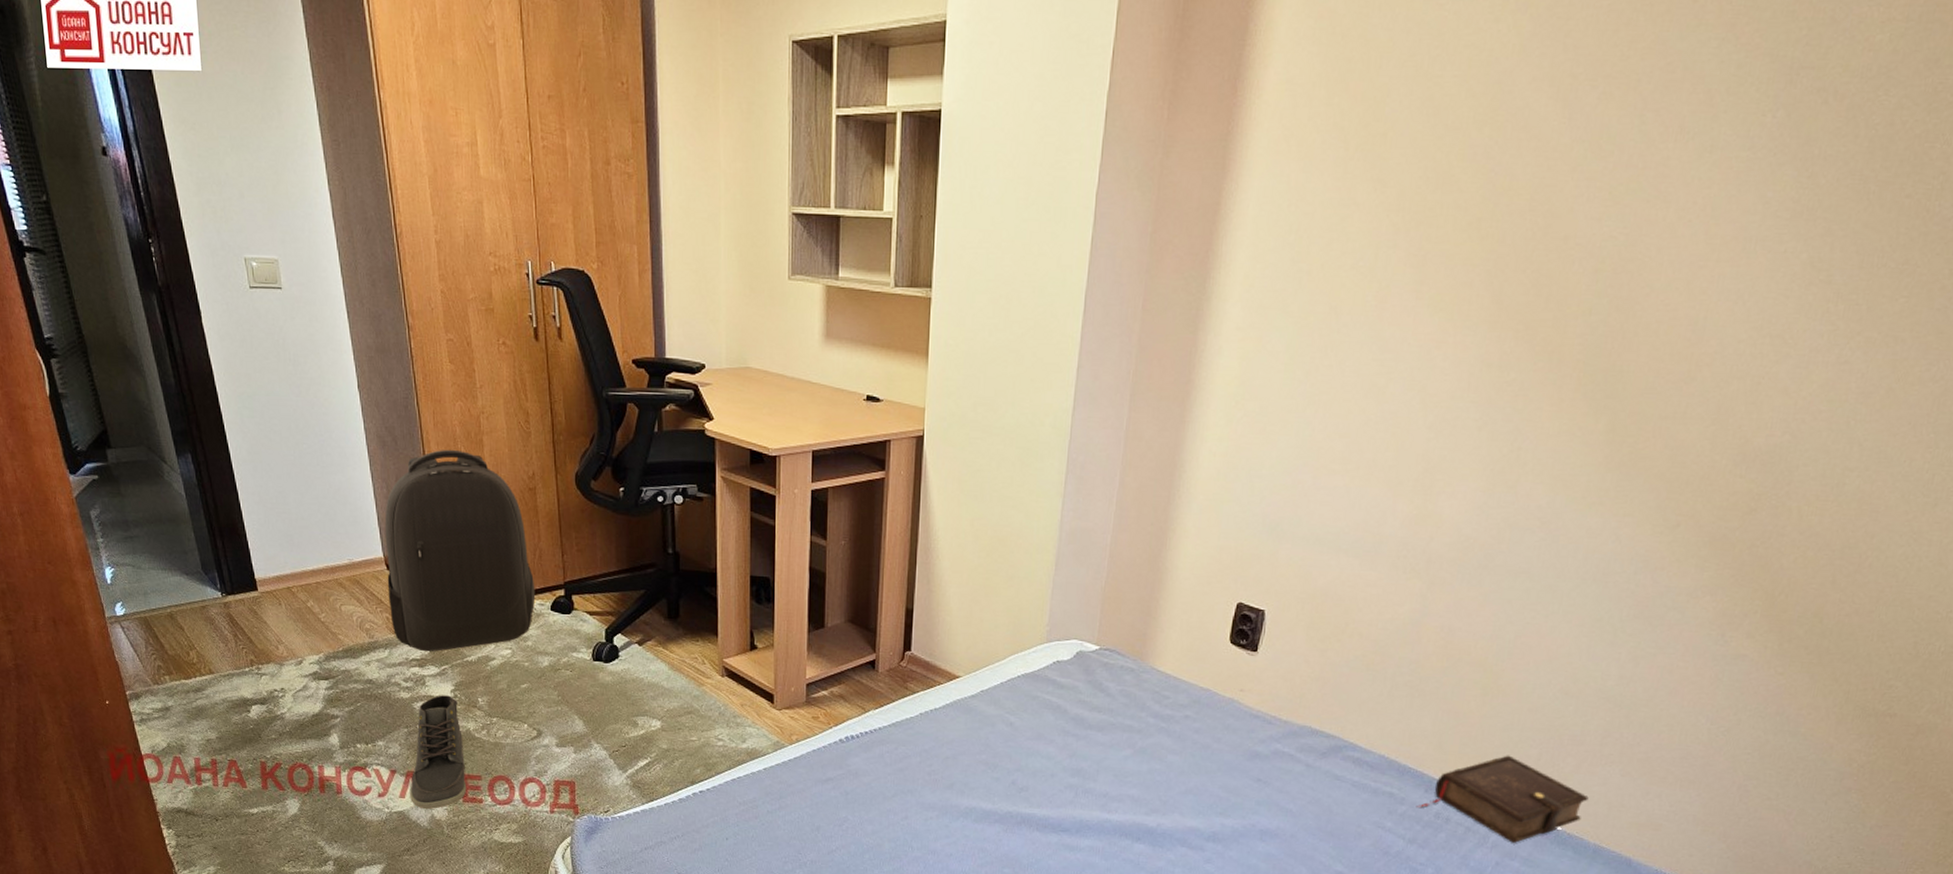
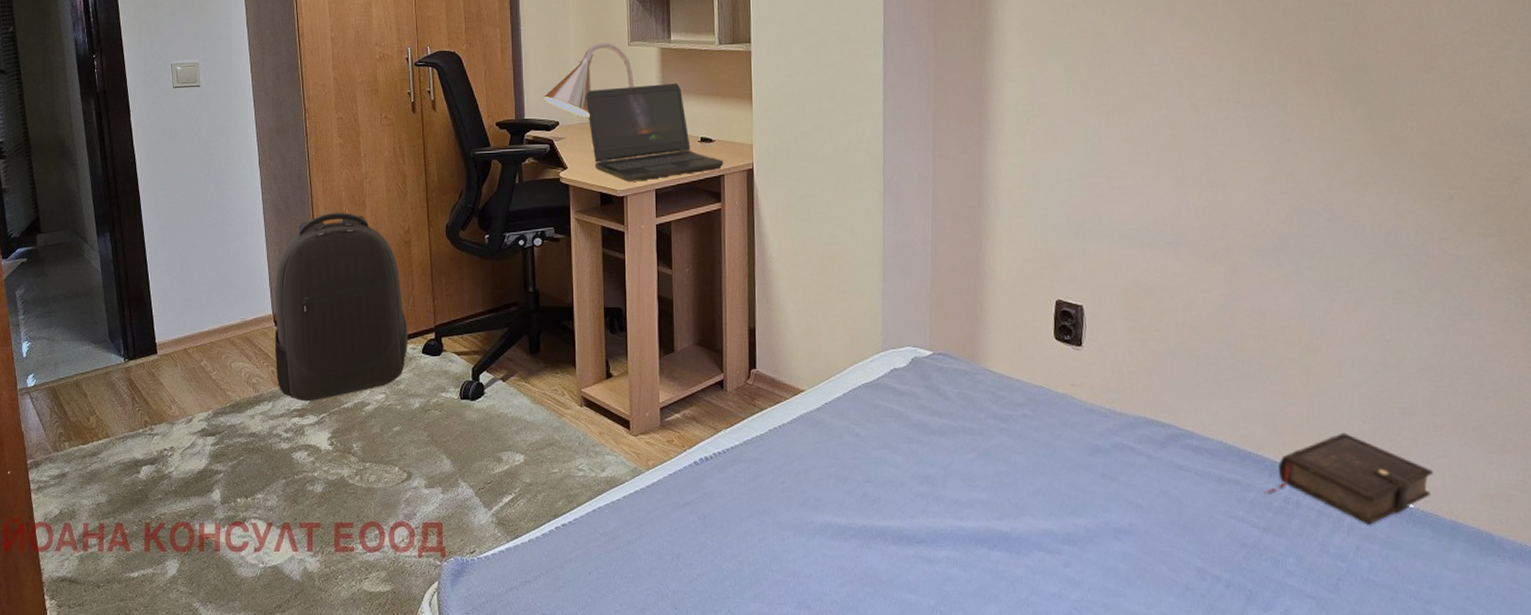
sneaker: present [410,695,467,810] -> none [285,443,339,562]
table lamp: none [687,272,793,363] -> present [543,42,634,119]
laptop computer: none [737,329,891,441] -> present [586,83,724,183]

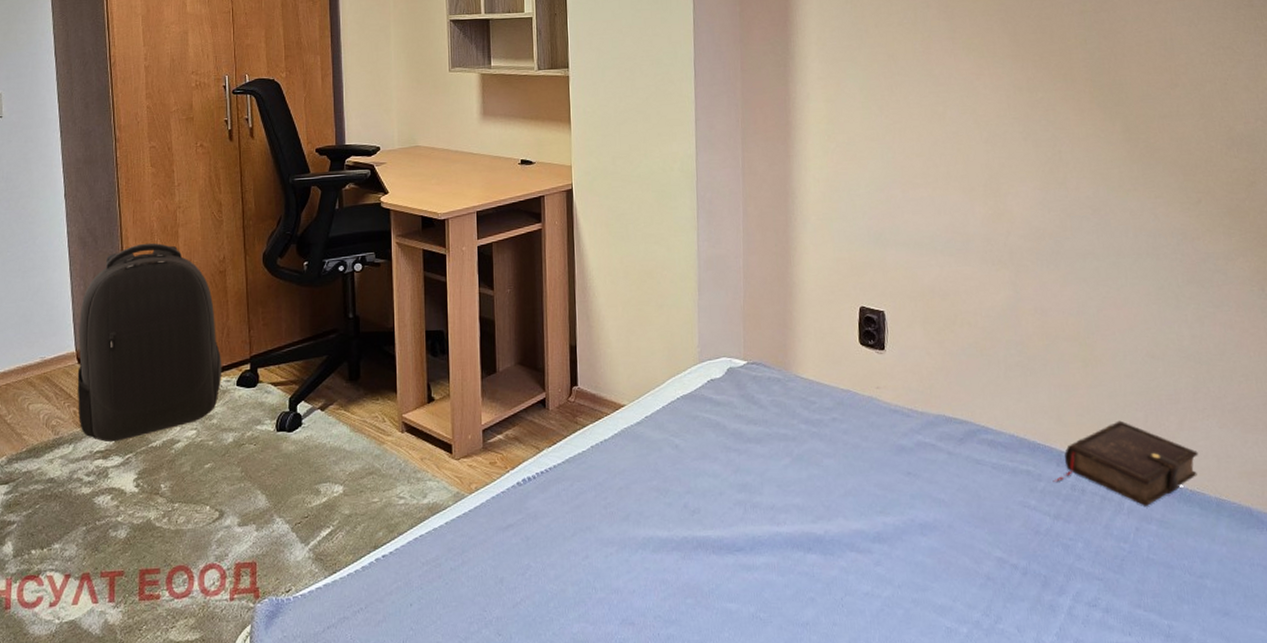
table lamp: present [543,42,634,119] -> none [364,68,455,144]
laptop computer: present [586,83,724,183] -> none [407,108,544,206]

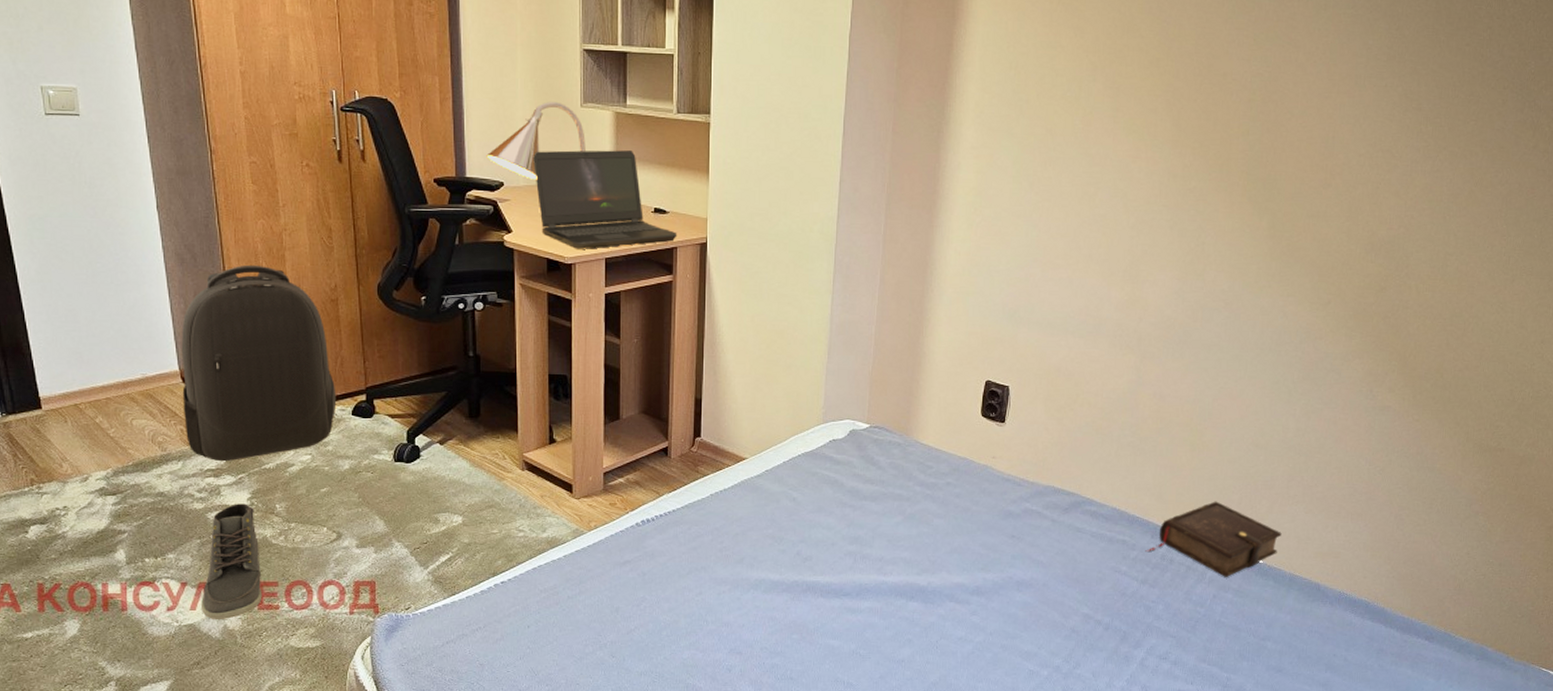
sneaker: none [83,485,144,615] -> present [201,503,263,621]
table lamp: none [364,68,455,144] -> present [486,101,586,181]
laptop computer: none [407,108,544,206] -> present [533,150,677,250]

